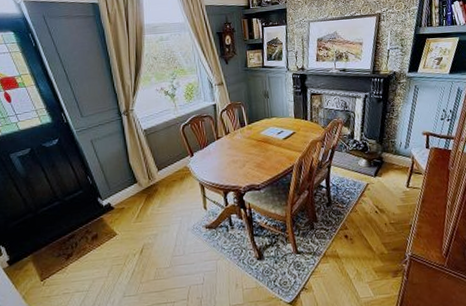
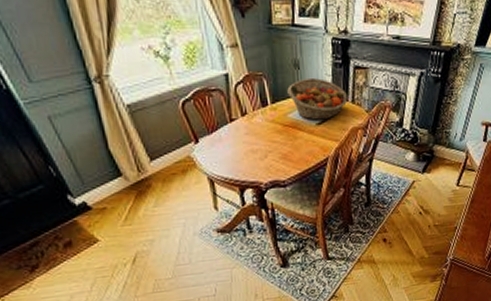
fruit basket: none [260,104,308,136] -> present [287,78,348,120]

